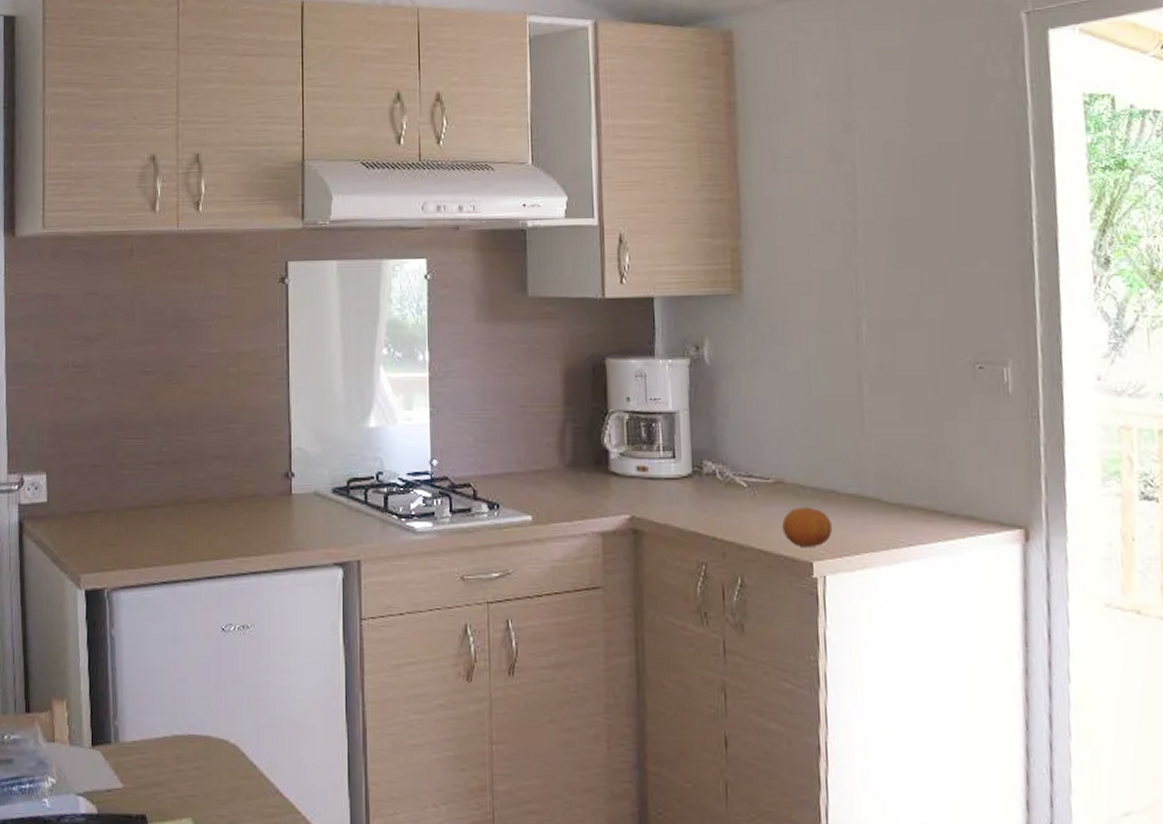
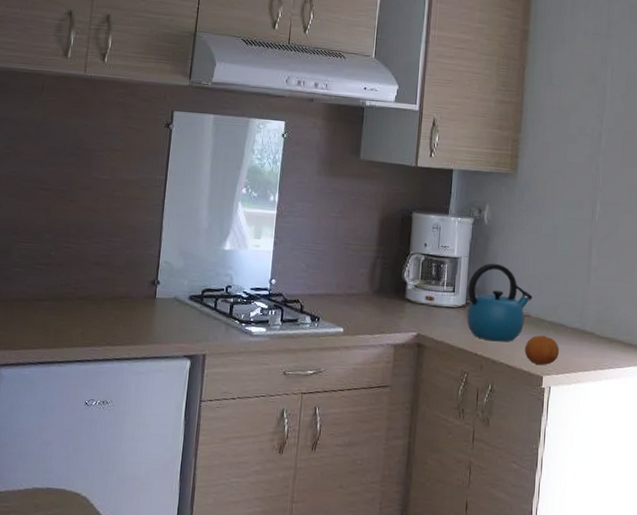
kettle: none [693,415,785,520] -> present [467,263,533,342]

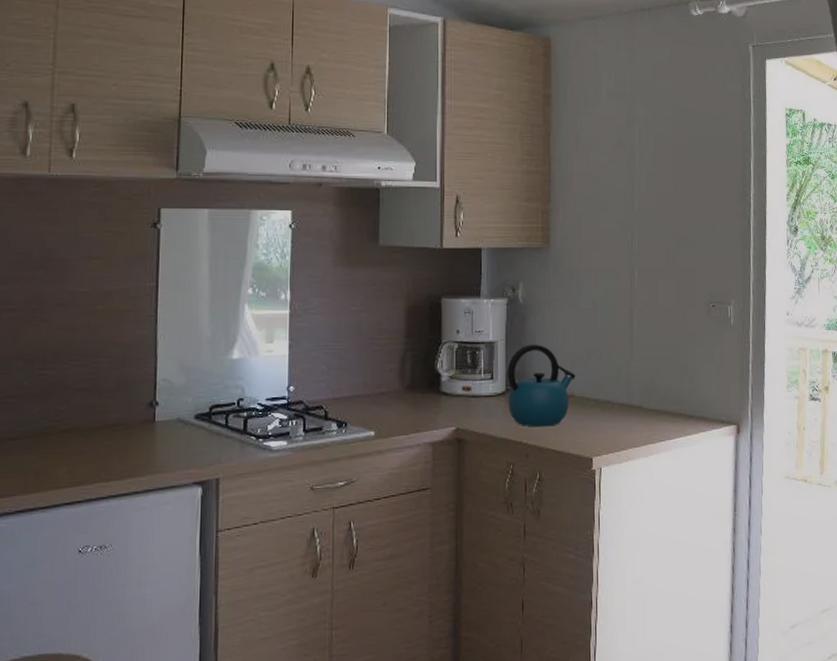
fruit: present [524,335,560,365] -> none [572,415,608,446]

